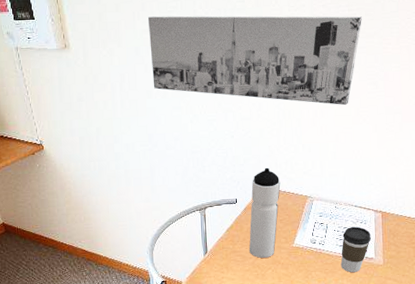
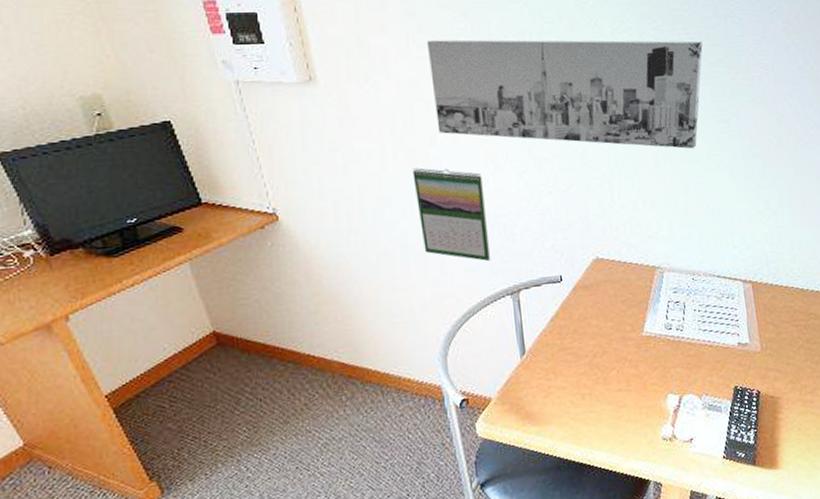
calendar: none [134,114,187,186] -> present [412,167,491,262]
water bottle: present [249,167,281,258] -> none [580,231,619,355]
coffee cup: present [340,227,372,273] -> none [705,303,743,366]

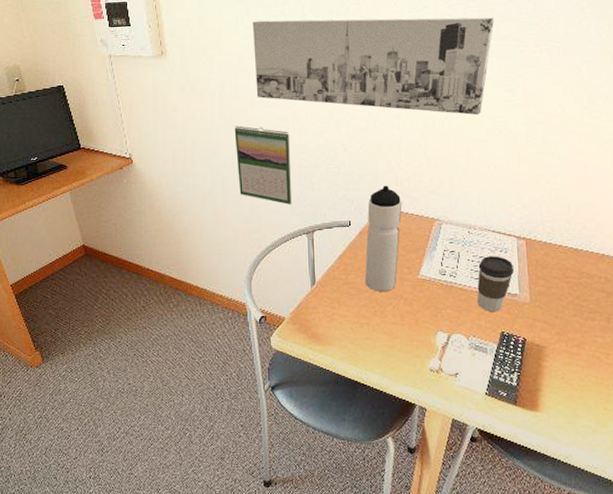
water bottle: none [580,231,619,355] -> present [364,185,402,291]
coffee cup: none [705,303,743,366] -> present [477,256,515,312]

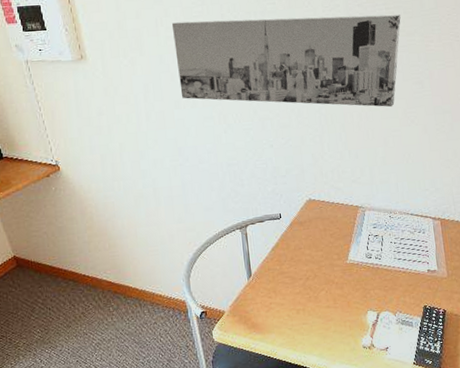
calendar: present [234,125,293,205] -> none [161,127,224,203]
water bottle: present [364,185,402,291] -> none [296,177,328,279]
coffee cup: present [477,256,515,312] -> none [400,236,432,289]

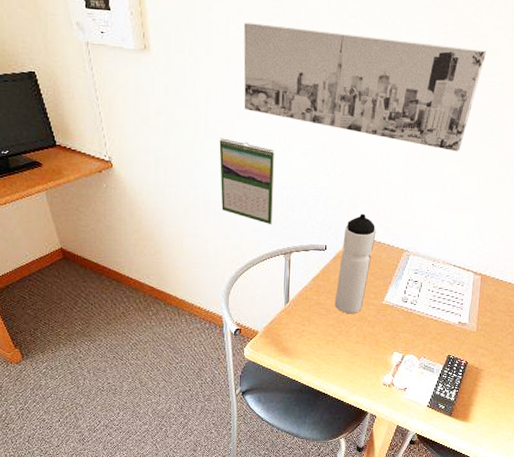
calendar: none [161,127,224,203] -> present [219,138,274,225]
water bottle: none [296,177,328,279] -> present [334,213,376,313]

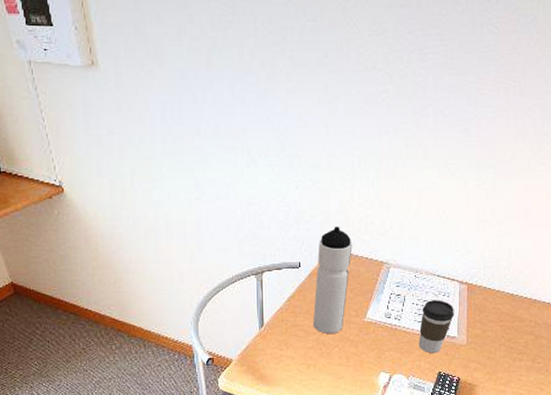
calendar: present [219,138,274,225] -> none [178,154,241,245]
wall art: present [243,22,486,152] -> none [198,32,455,156]
coffee cup: none [431,288,468,338] -> present [418,300,455,354]

